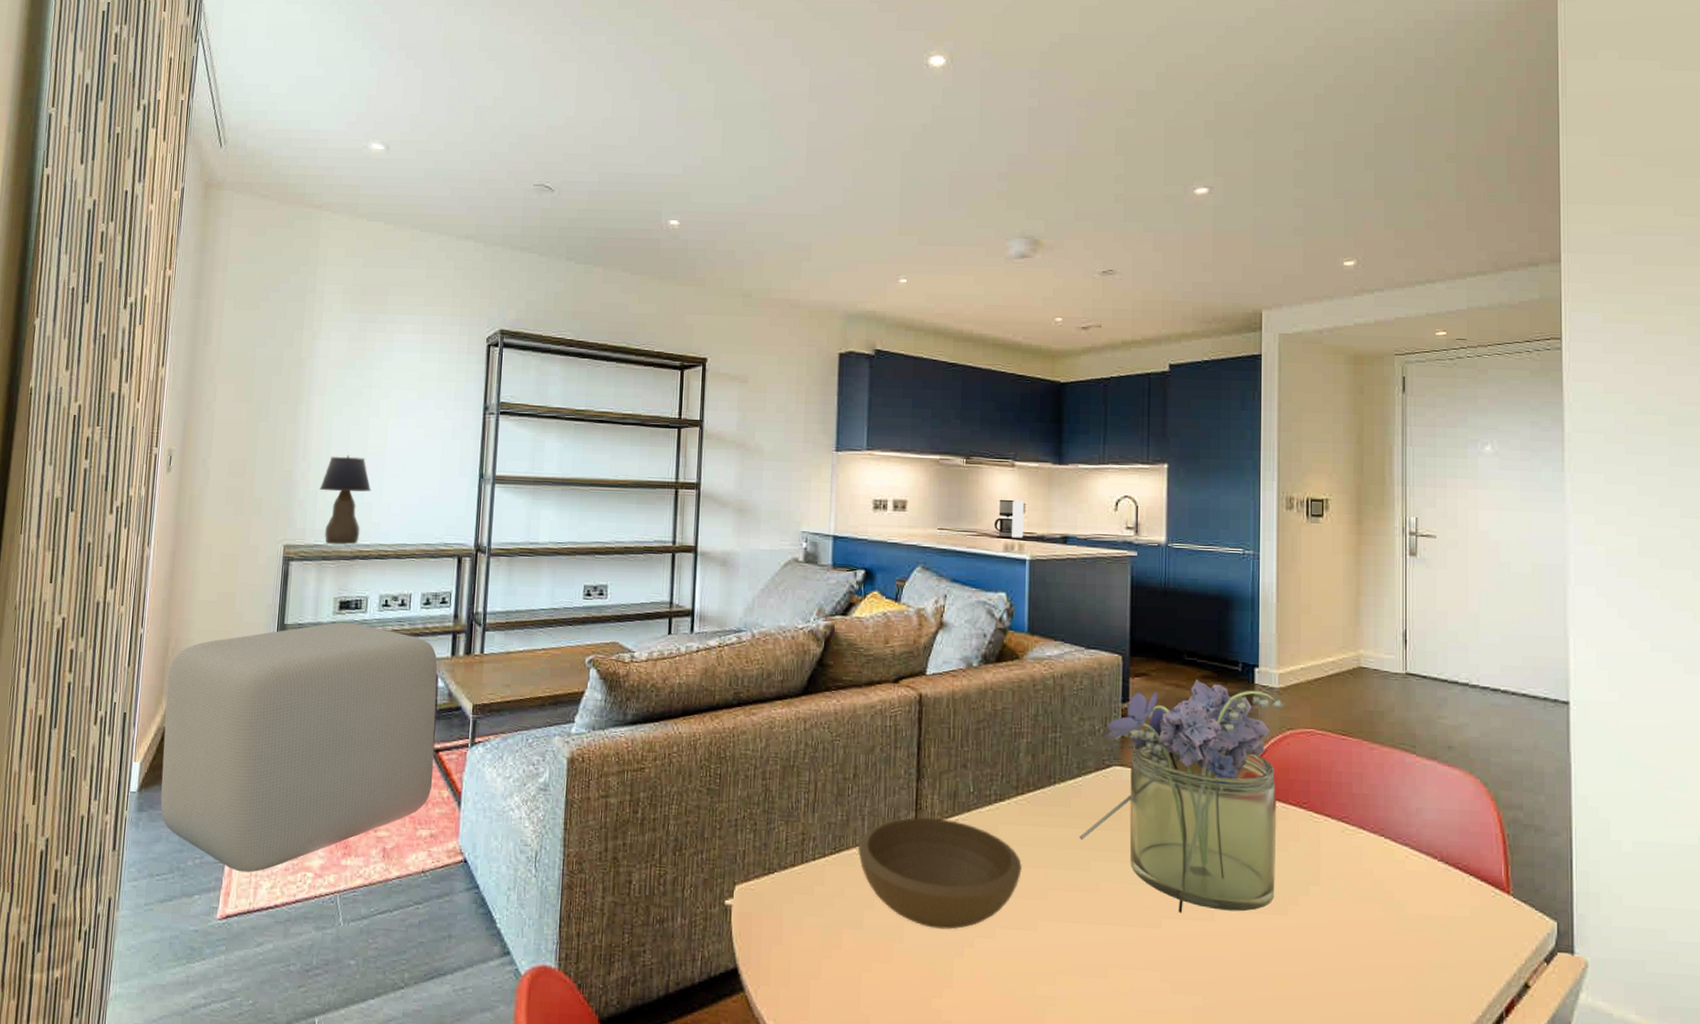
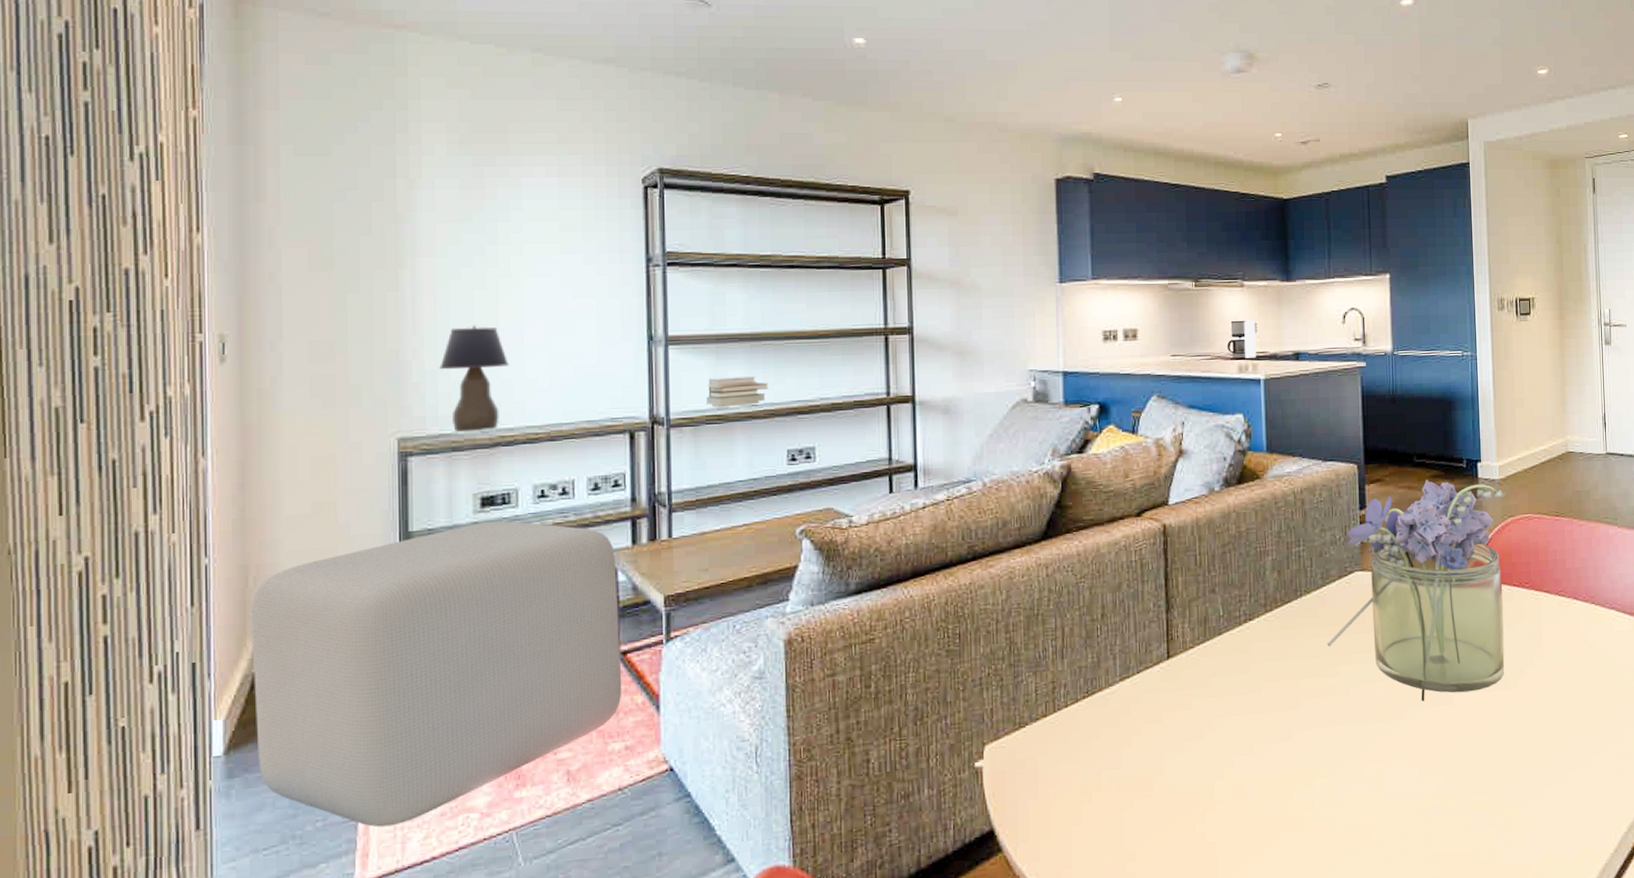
books: none [521,515,573,543] -> present [707,375,768,408]
bowl: present [857,817,1022,930] -> none [1110,646,1275,755]

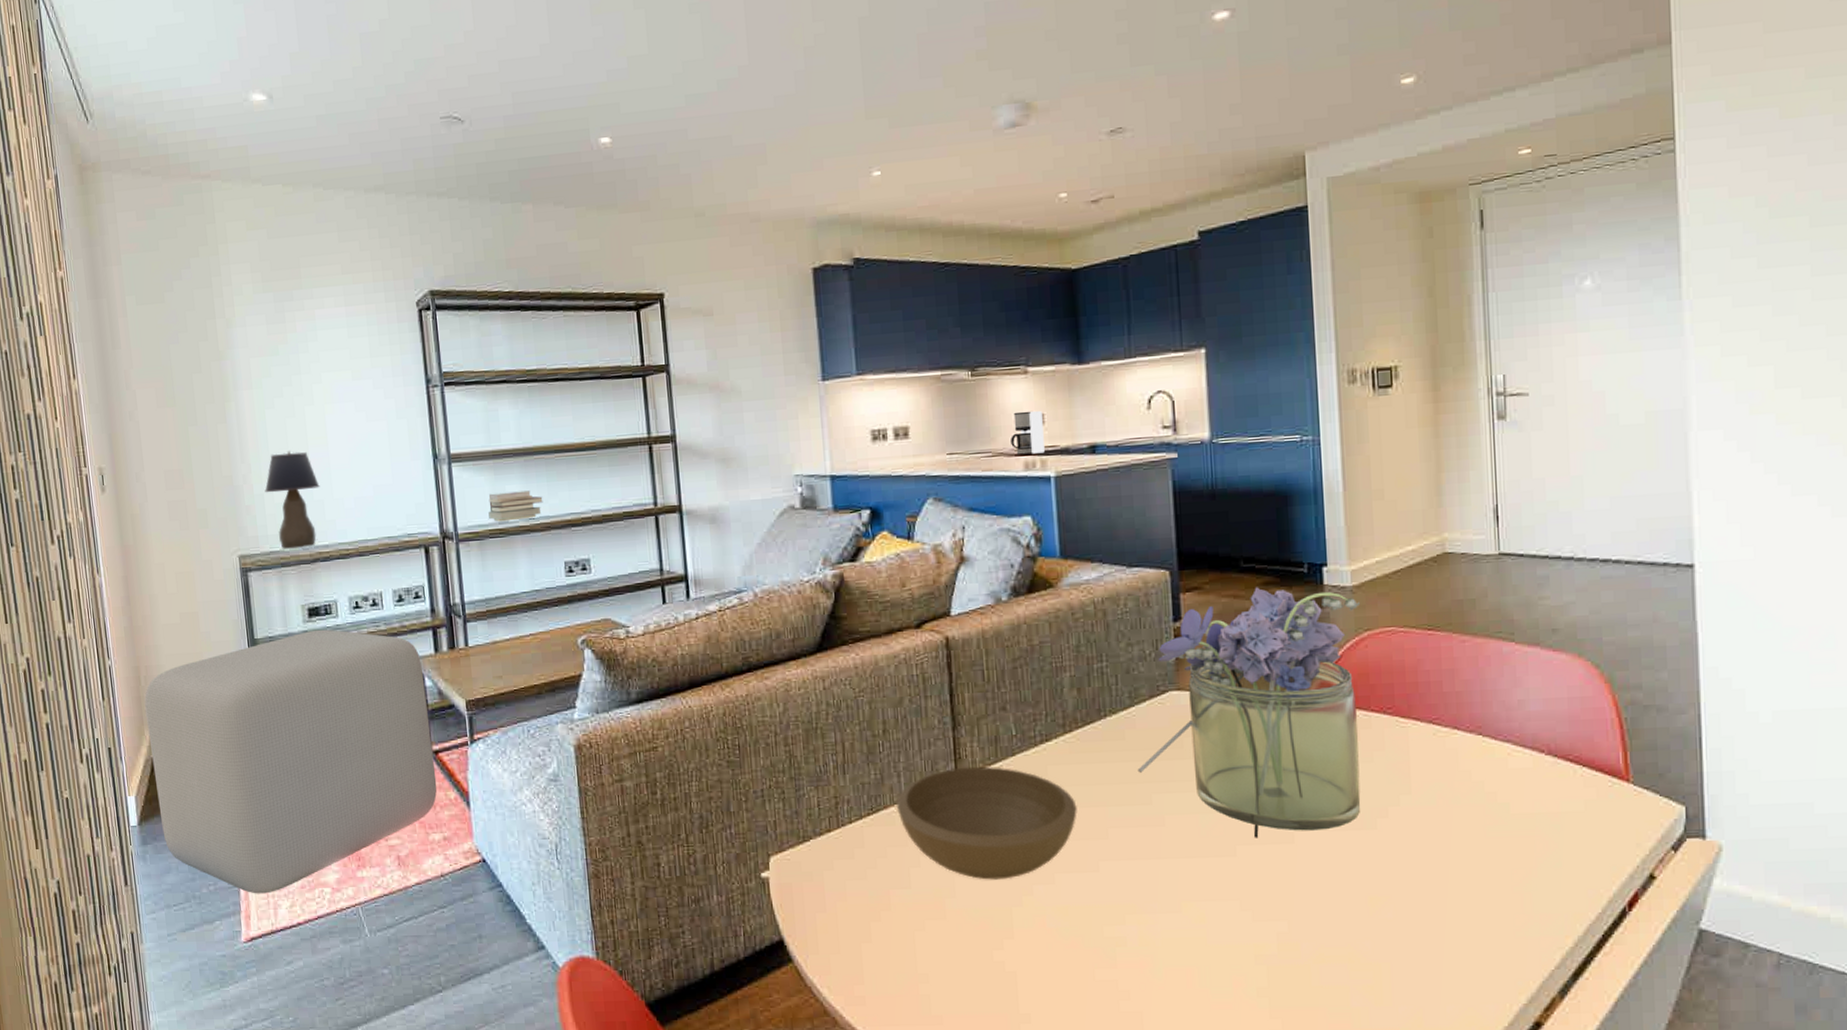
bowl: none [1110,646,1275,755] -> present [896,766,1077,880]

